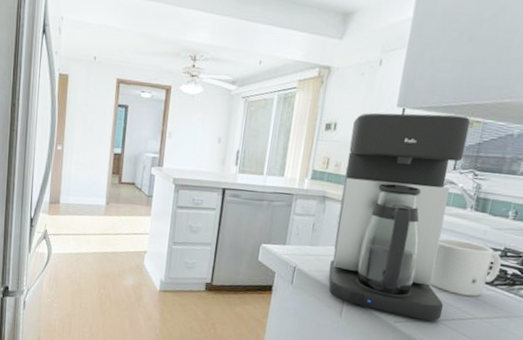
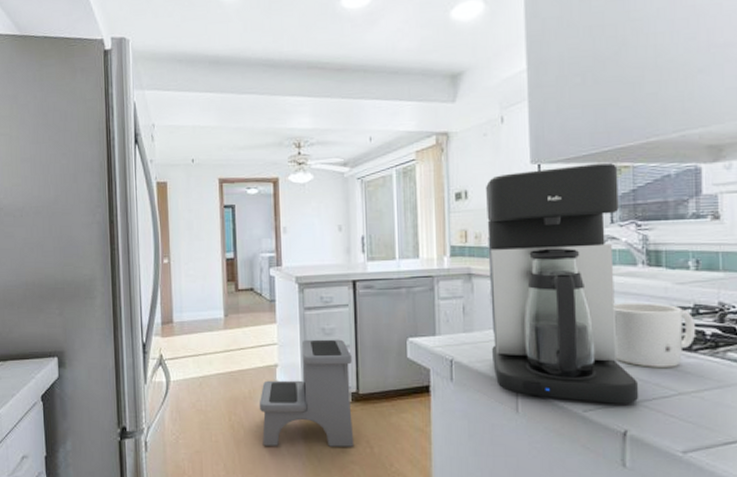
step stool: none [125,233,211,327] -> present [259,339,355,447]

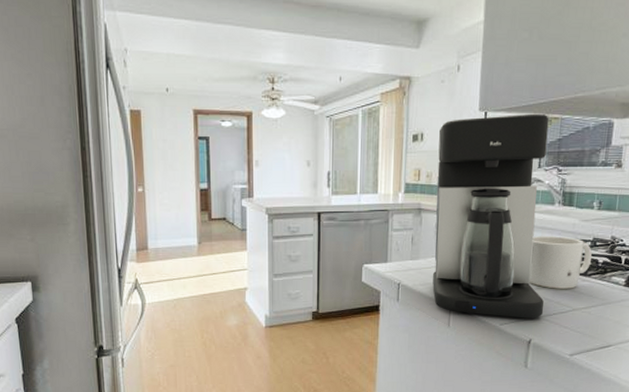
step stool: present [259,339,355,447] -> none [229,265,314,359]

